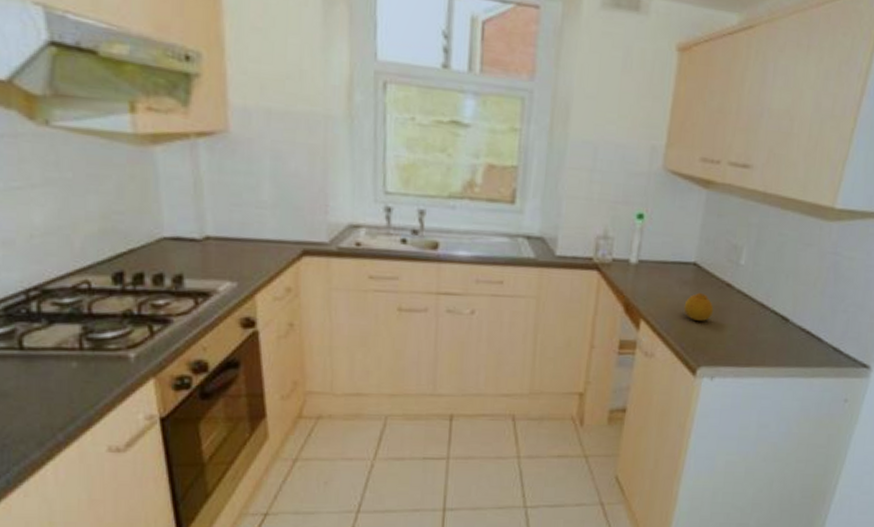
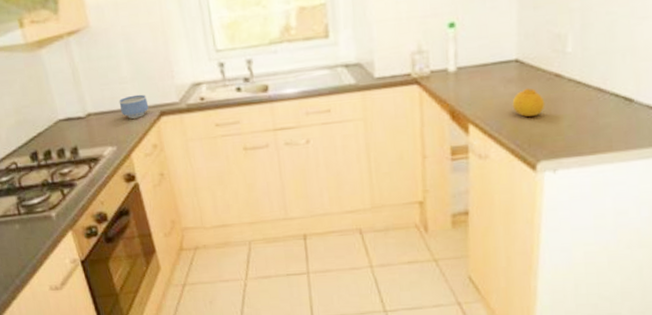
bowl: none [250,224,290,253] -> present [119,94,149,119]

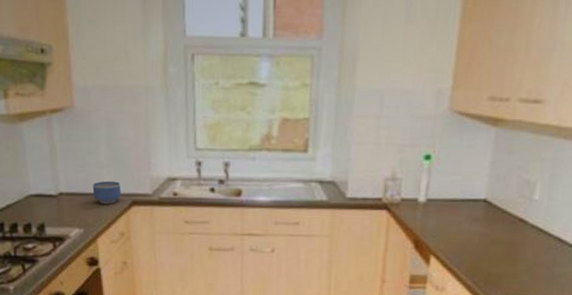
fruit: present [512,88,545,117] -> none [474,228,506,256]

